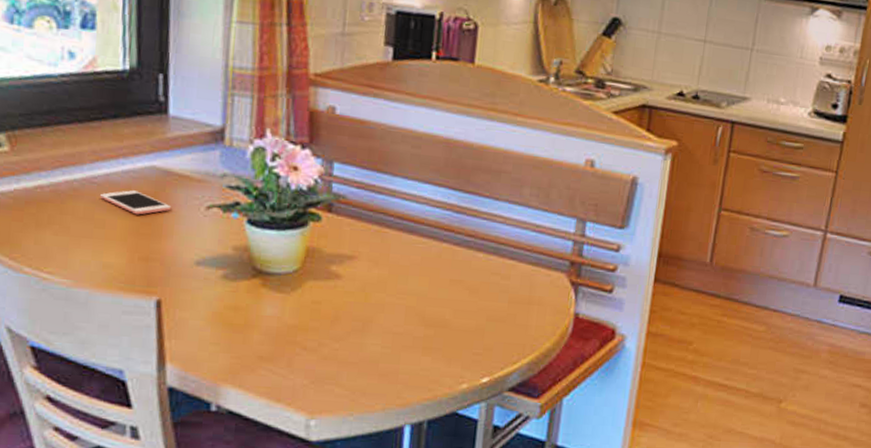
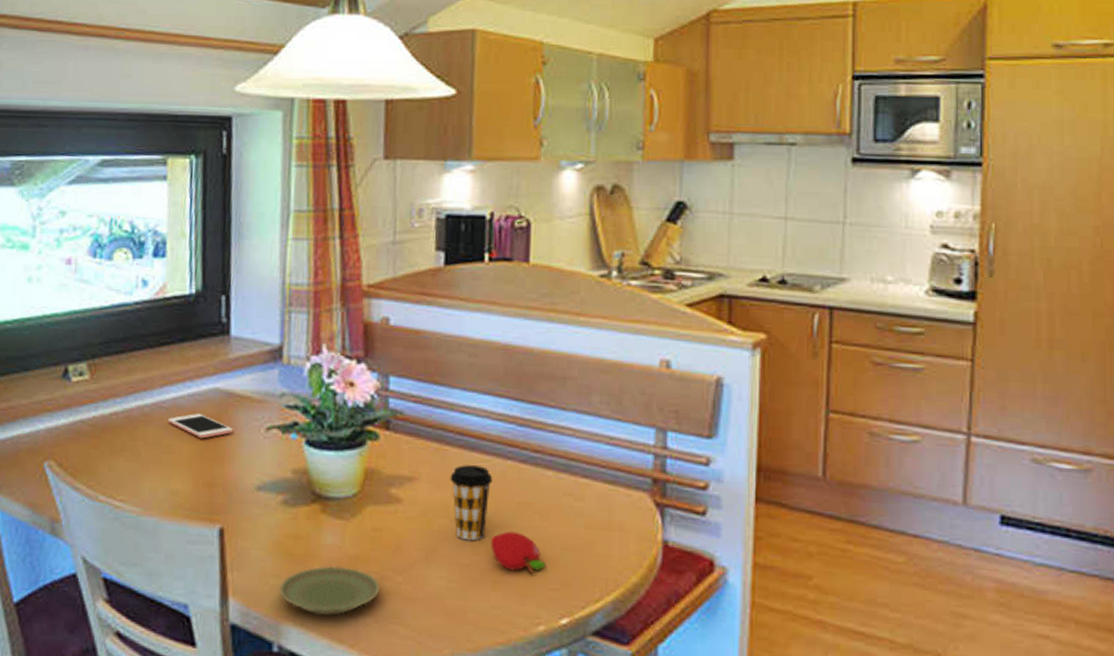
plate: none [218,334,317,379] -> present [279,565,380,616]
coffee cup: none [388,246,429,313] -> present [450,465,493,541]
fruit: none [423,304,472,342] -> present [490,531,546,575]

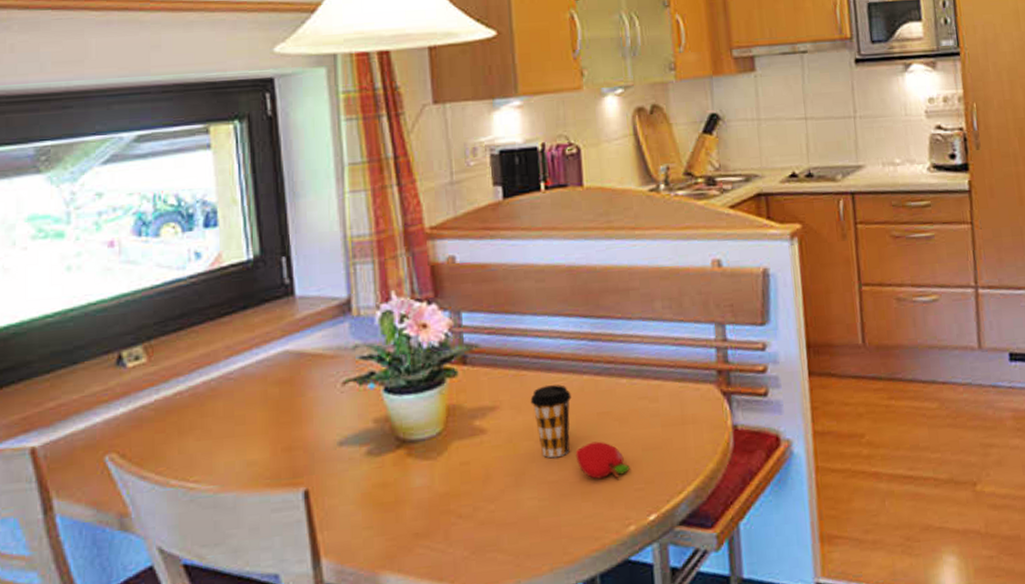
cell phone: present [167,413,234,439] -> none [237,379,308,404]
plate: present [279,565,380,616] -> none [372,505,473,559]

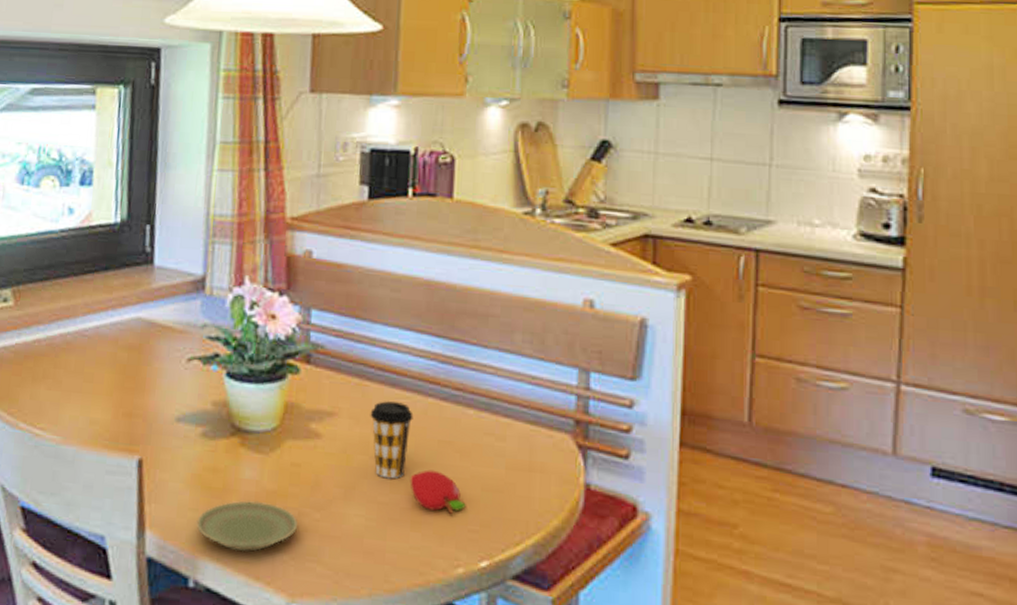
plate: none [372,505,473,559] -> present [196,500,297,552]

